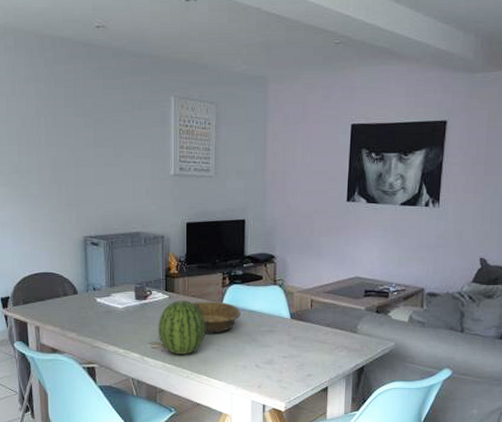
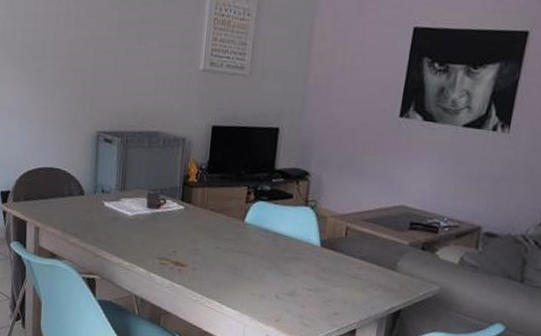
fruit: present [158,301,206,354] -> none [168,213,223,275]
decorative bowl: present [192,301,241,334] -> none [210,216,264,255]

